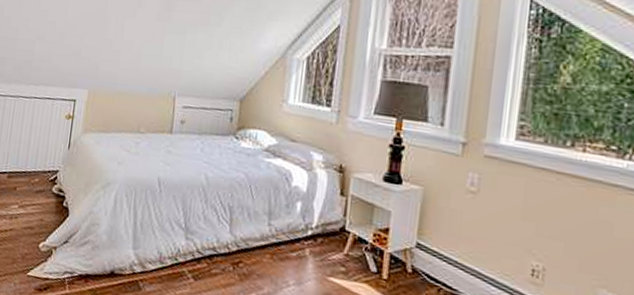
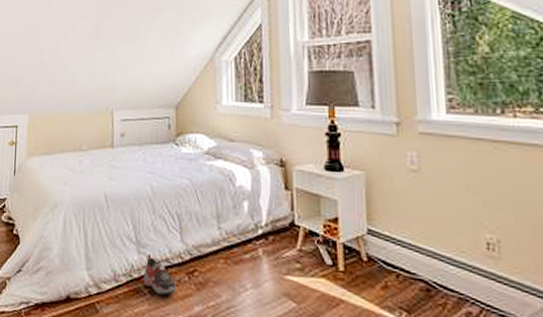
shoe: none [188,240,220,282] -> present [143,254,176,296]

